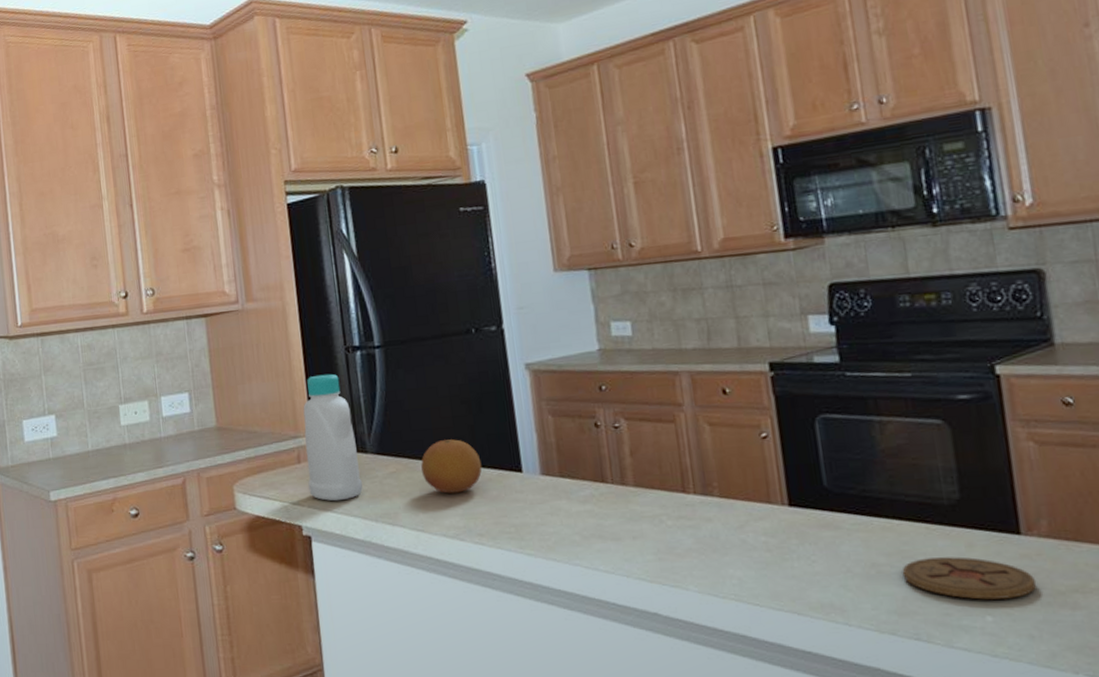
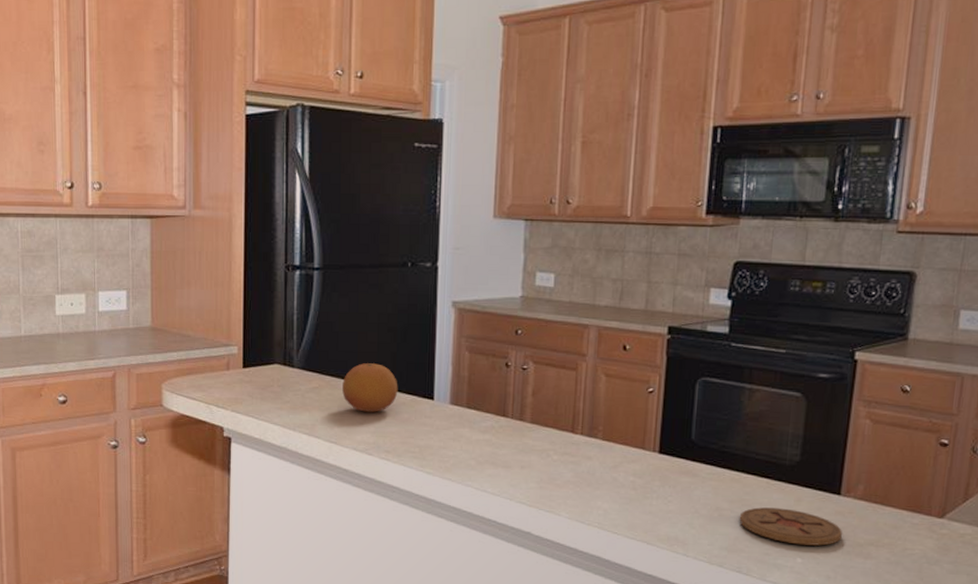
bottle: present [303,373,363,501] -> none [234,288,285,409]

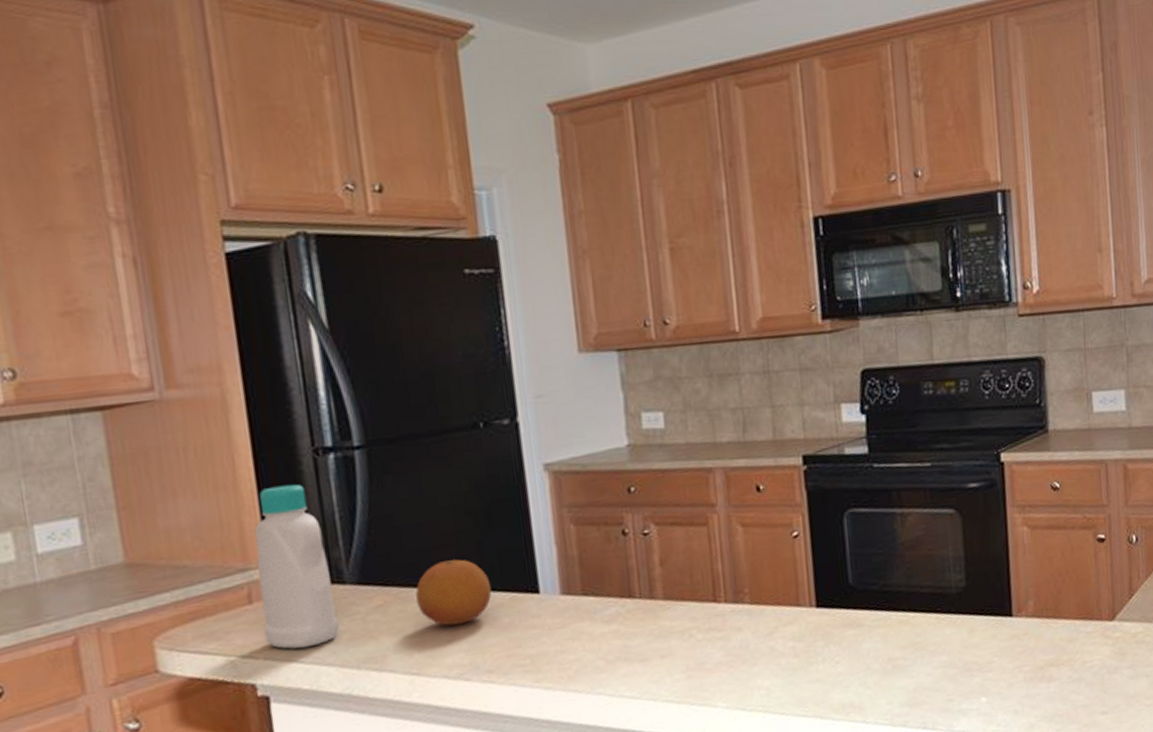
bottle: none [234,288,285,409] -> present [254,484,340,649]
coaster: present [739,507,843,546] -> none [914,643,1023,683]

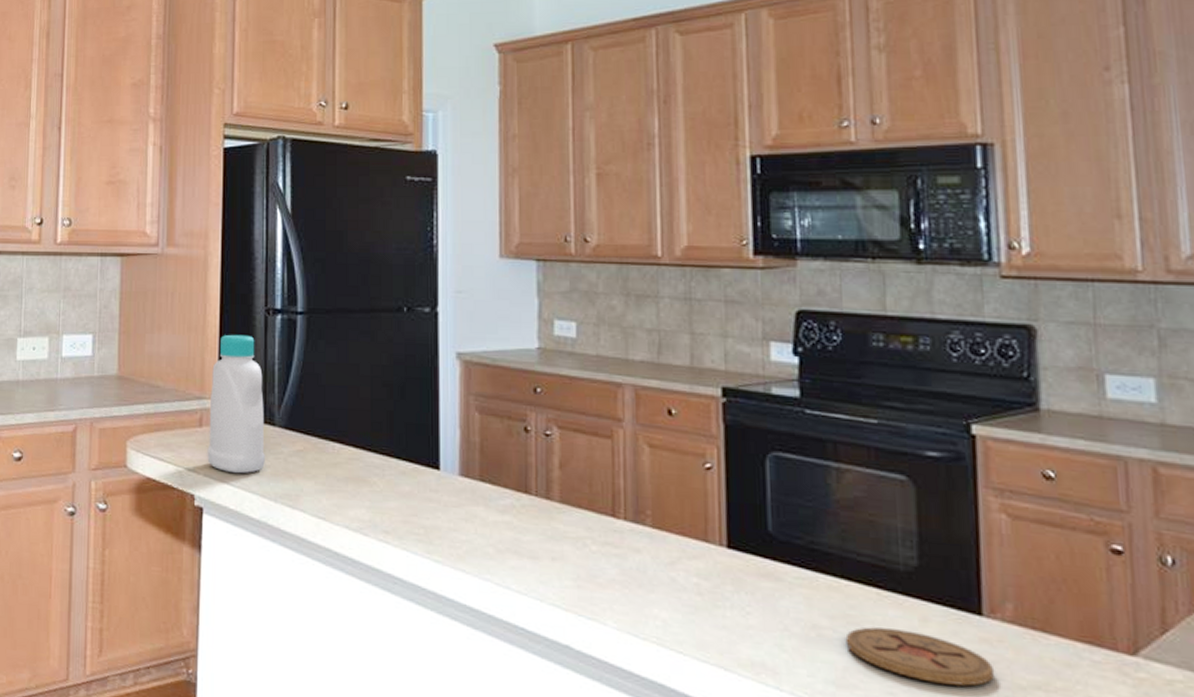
fruit: present [415,559,492,626] -> none [331,423,397,483]
coaster: none [914,643,1023,683] -> present [845,627,995,687]

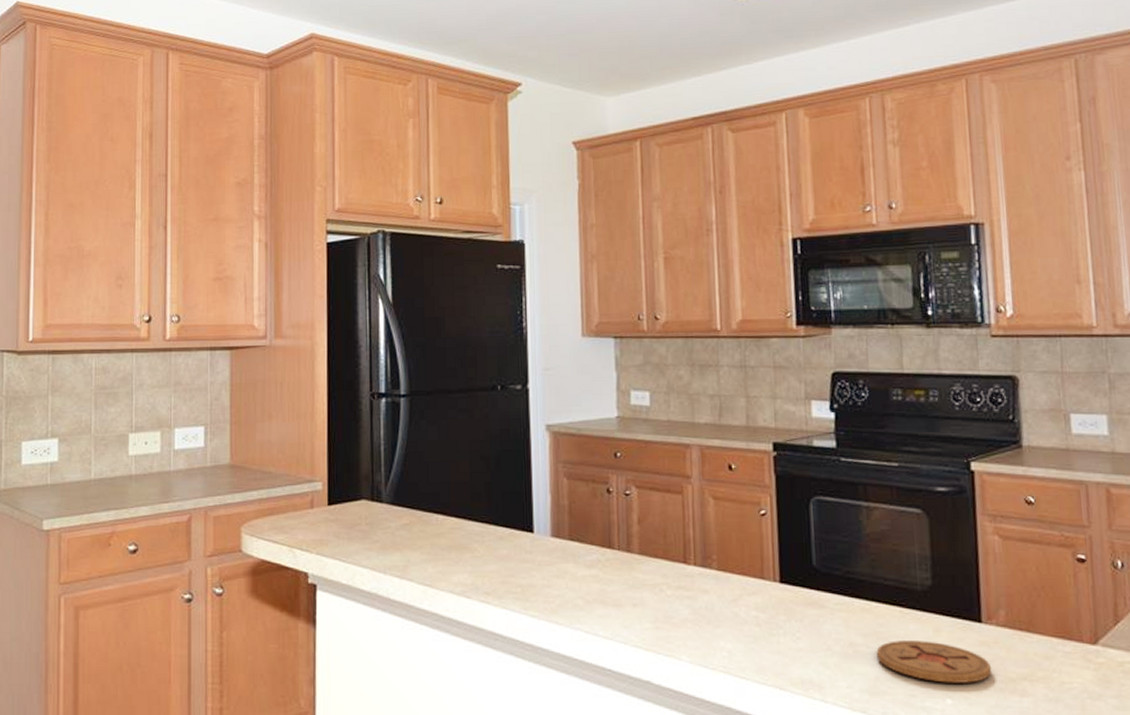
bottle: present [207,334,265,474] -> none [319,419,374,550]

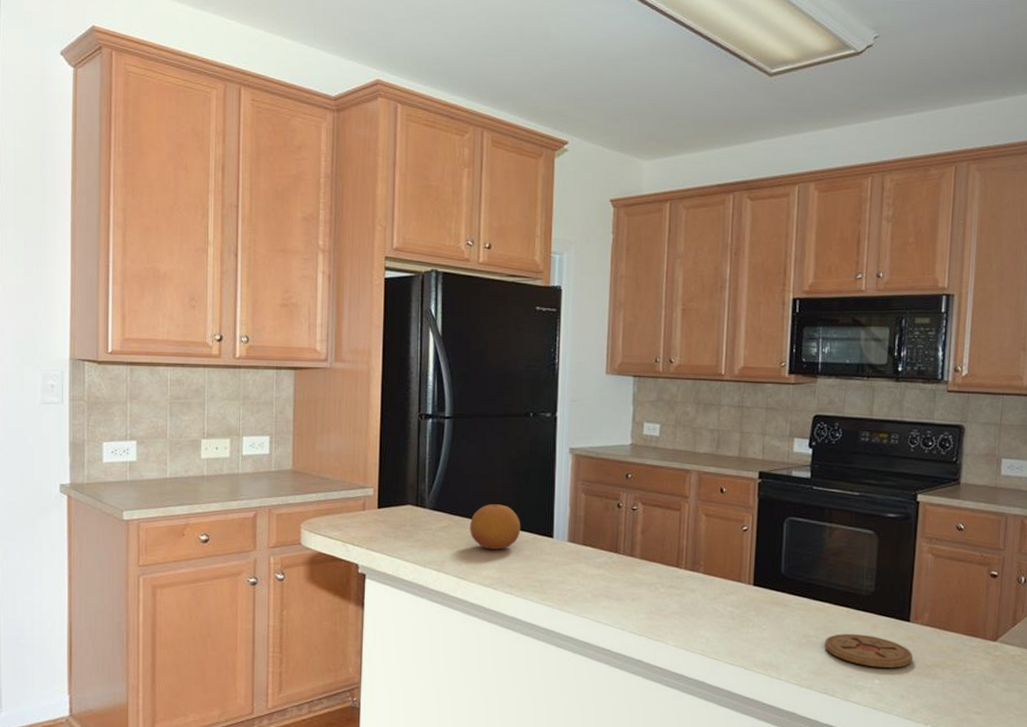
fruit: none [435,495,495,549] -> present [470,504,521,550]

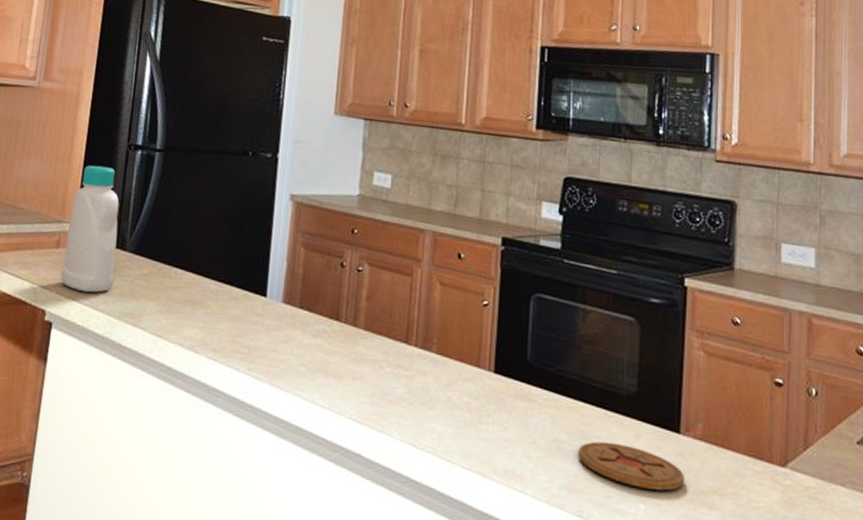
bottle: none [369,435,417,547] -> present [61,165,120,293]
fruit: present [470,504,521,550] -> none [173,252,231,306]

